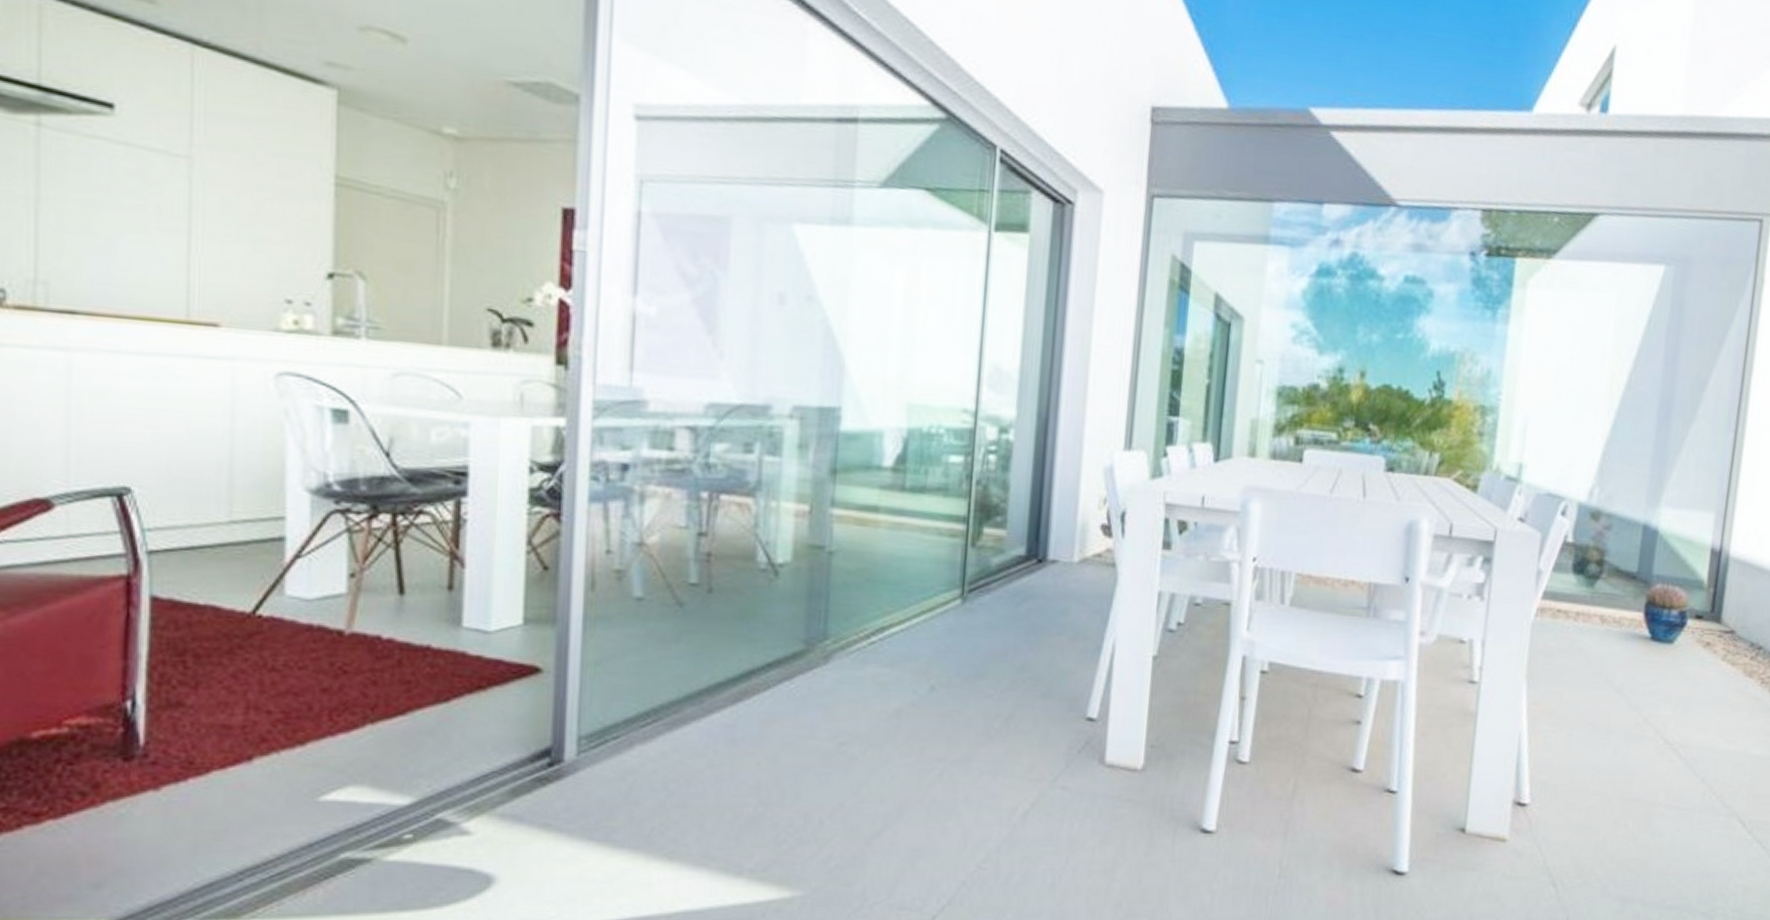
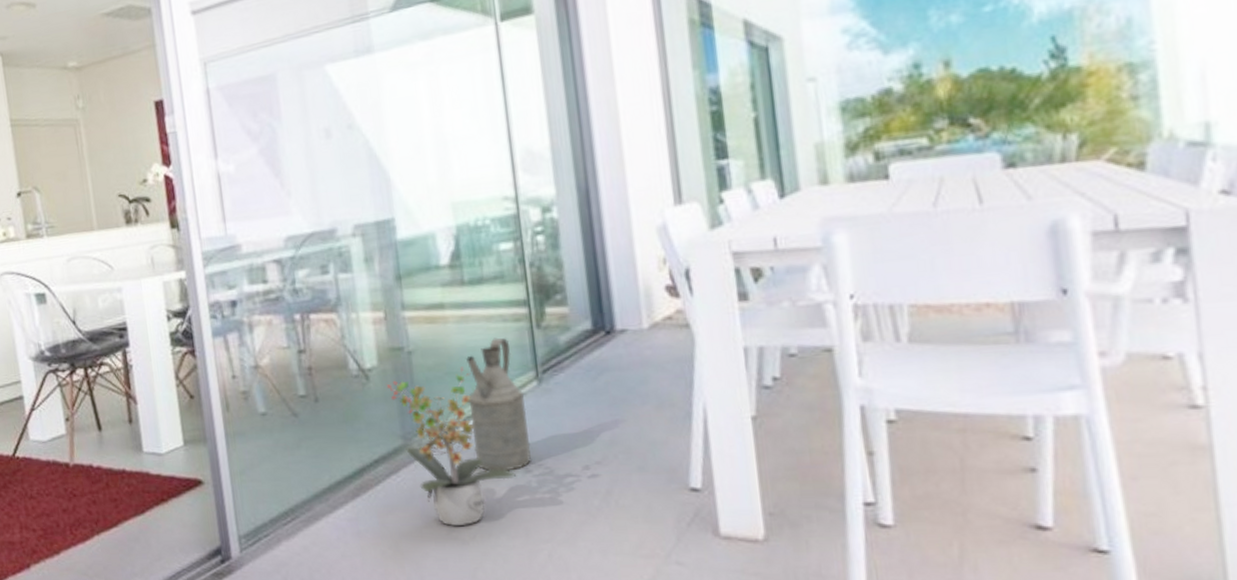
potted plant: none [798,575,923,741] -> present [387,367,517,527]
watering can: none [882,550,946,687] -> present [466,337,531,471]

